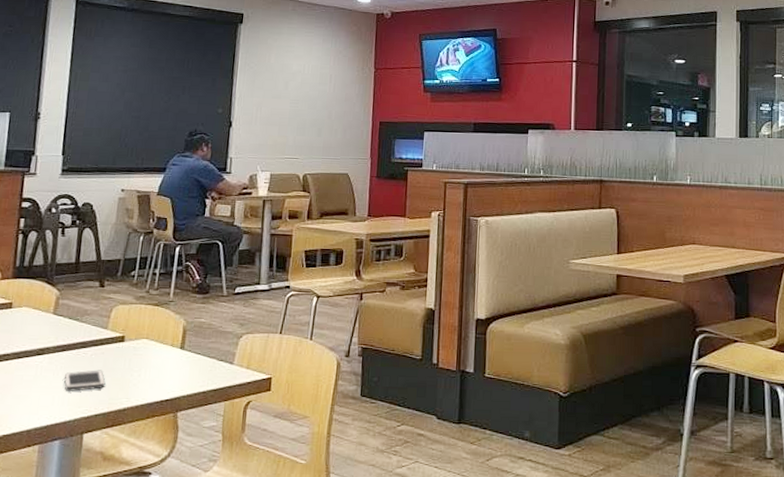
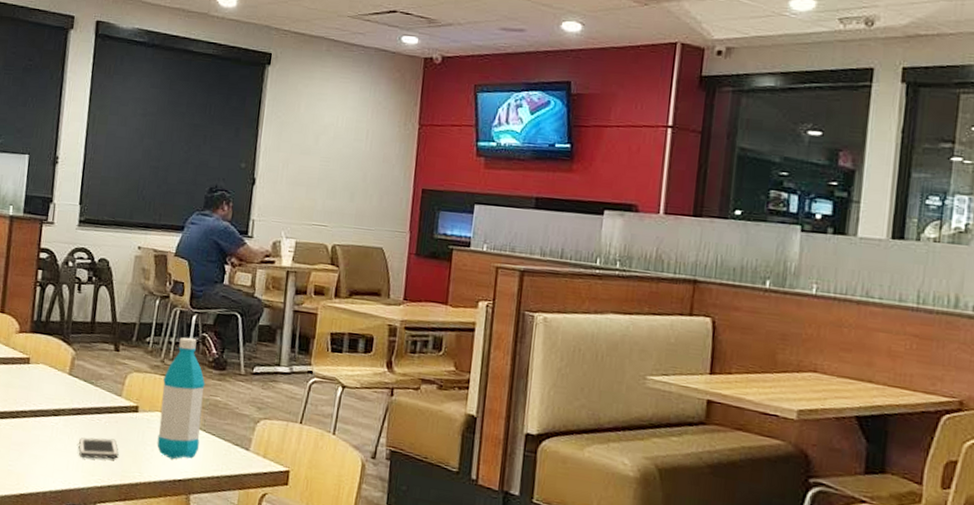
water bottle: none [143,267,190,382] -> present [156,337,205,460]

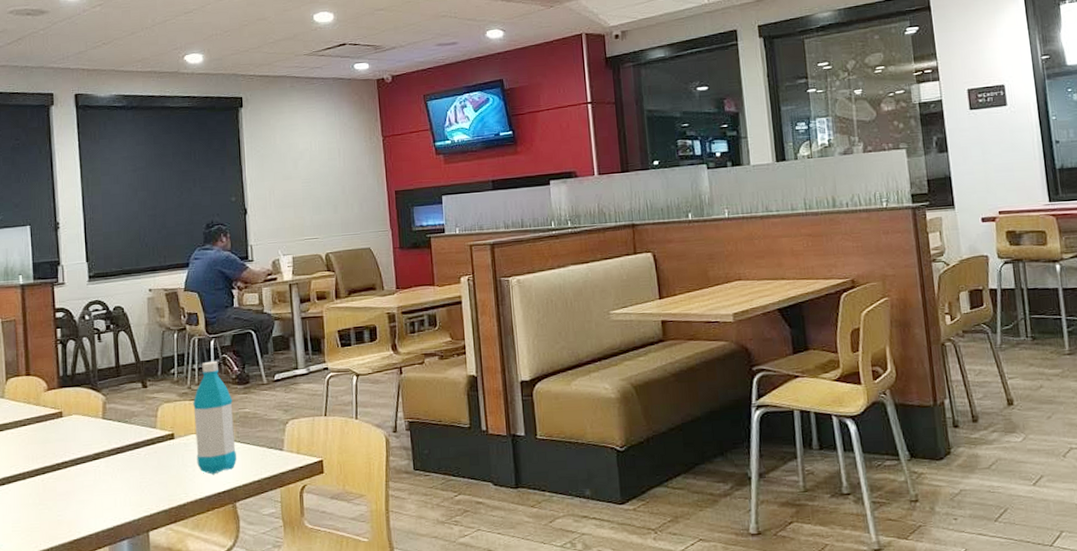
cell phone: present [78,437,119,459] -> none [122,468,163,492]

